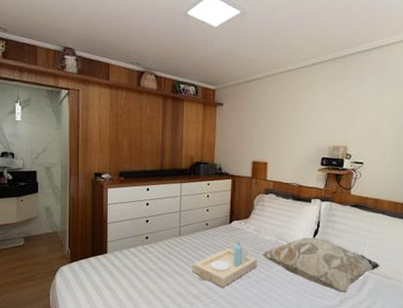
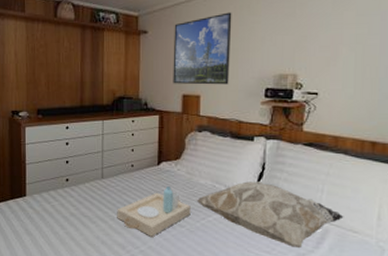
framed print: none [244,91,296,154] -> present [173,12,232,85]

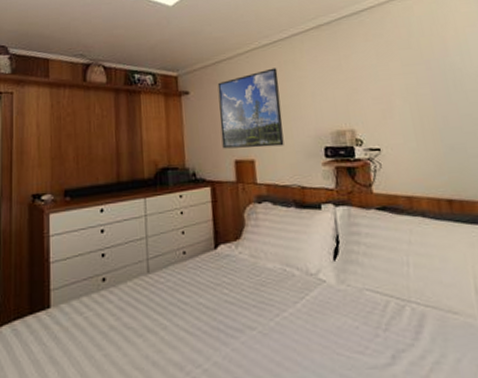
serving tray: present [117,186,191,237] -> none [169,276,261,348]
decorative pillow: present [196,181,344,249] -> none [265,259,439,343]

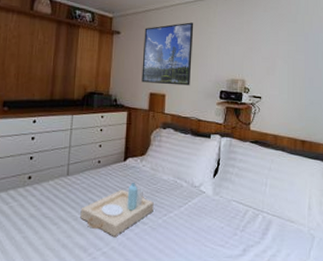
serving tray: none [169,276,261,348] -> present [80,183,154,236]

